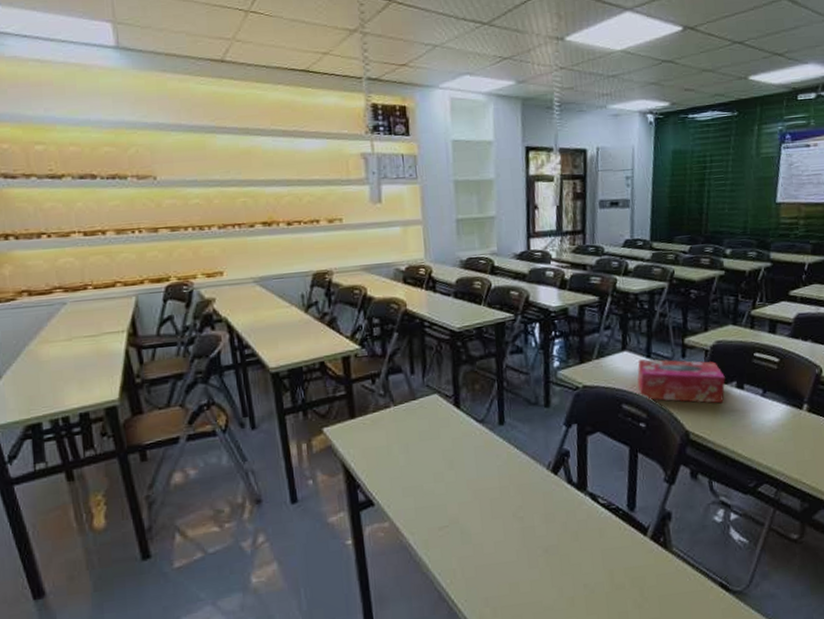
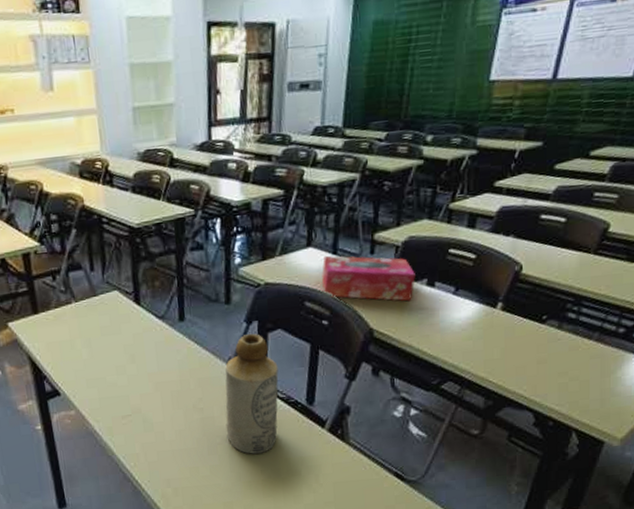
bottle: none [545,436,600,567] -> present [225,333,279,455]

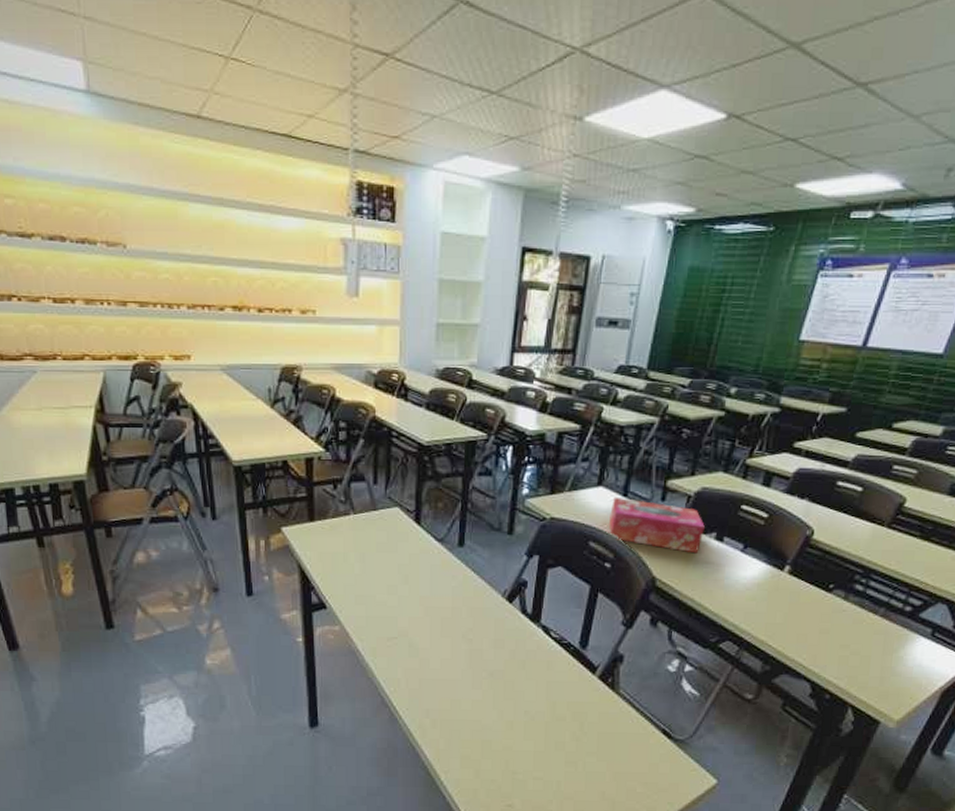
bottle: present [225,333,279,455] -> none [493,567,554,694]

